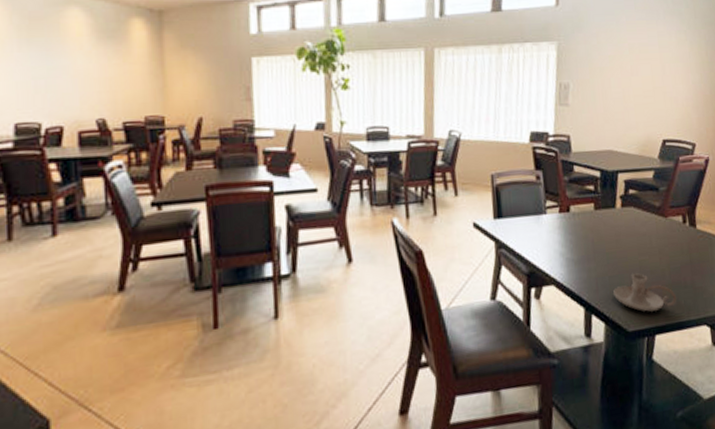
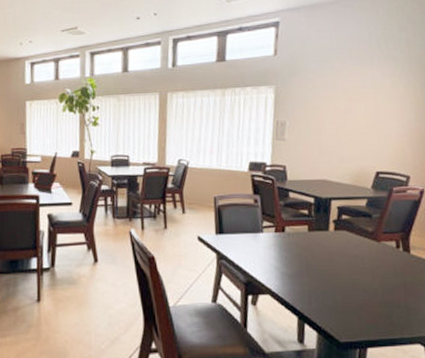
candle holder: present [613,273,677,312] -> none [326,290,390,326]

